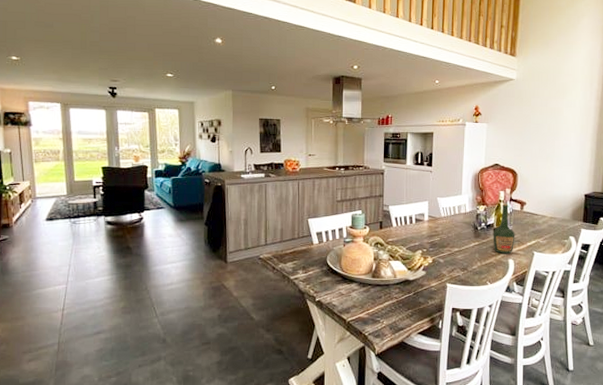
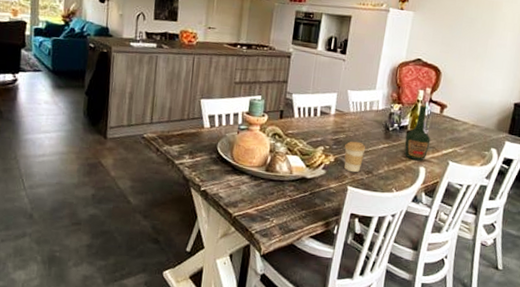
coffee cup: none [440,242,459,271] -> present [344,141,366,173]

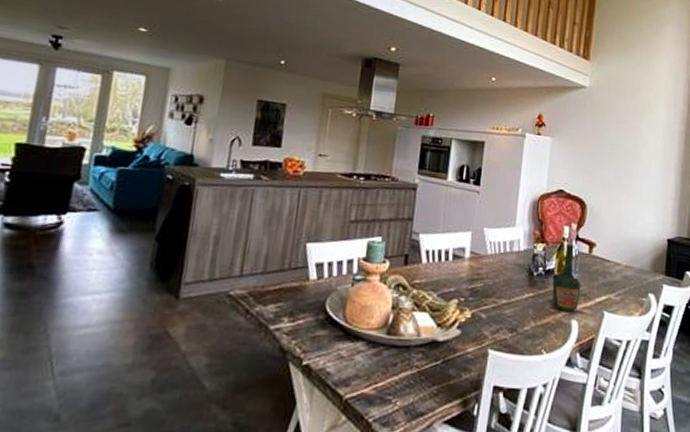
coffee cup: present [344,141,366,173] -> none [483,290,508,332]

